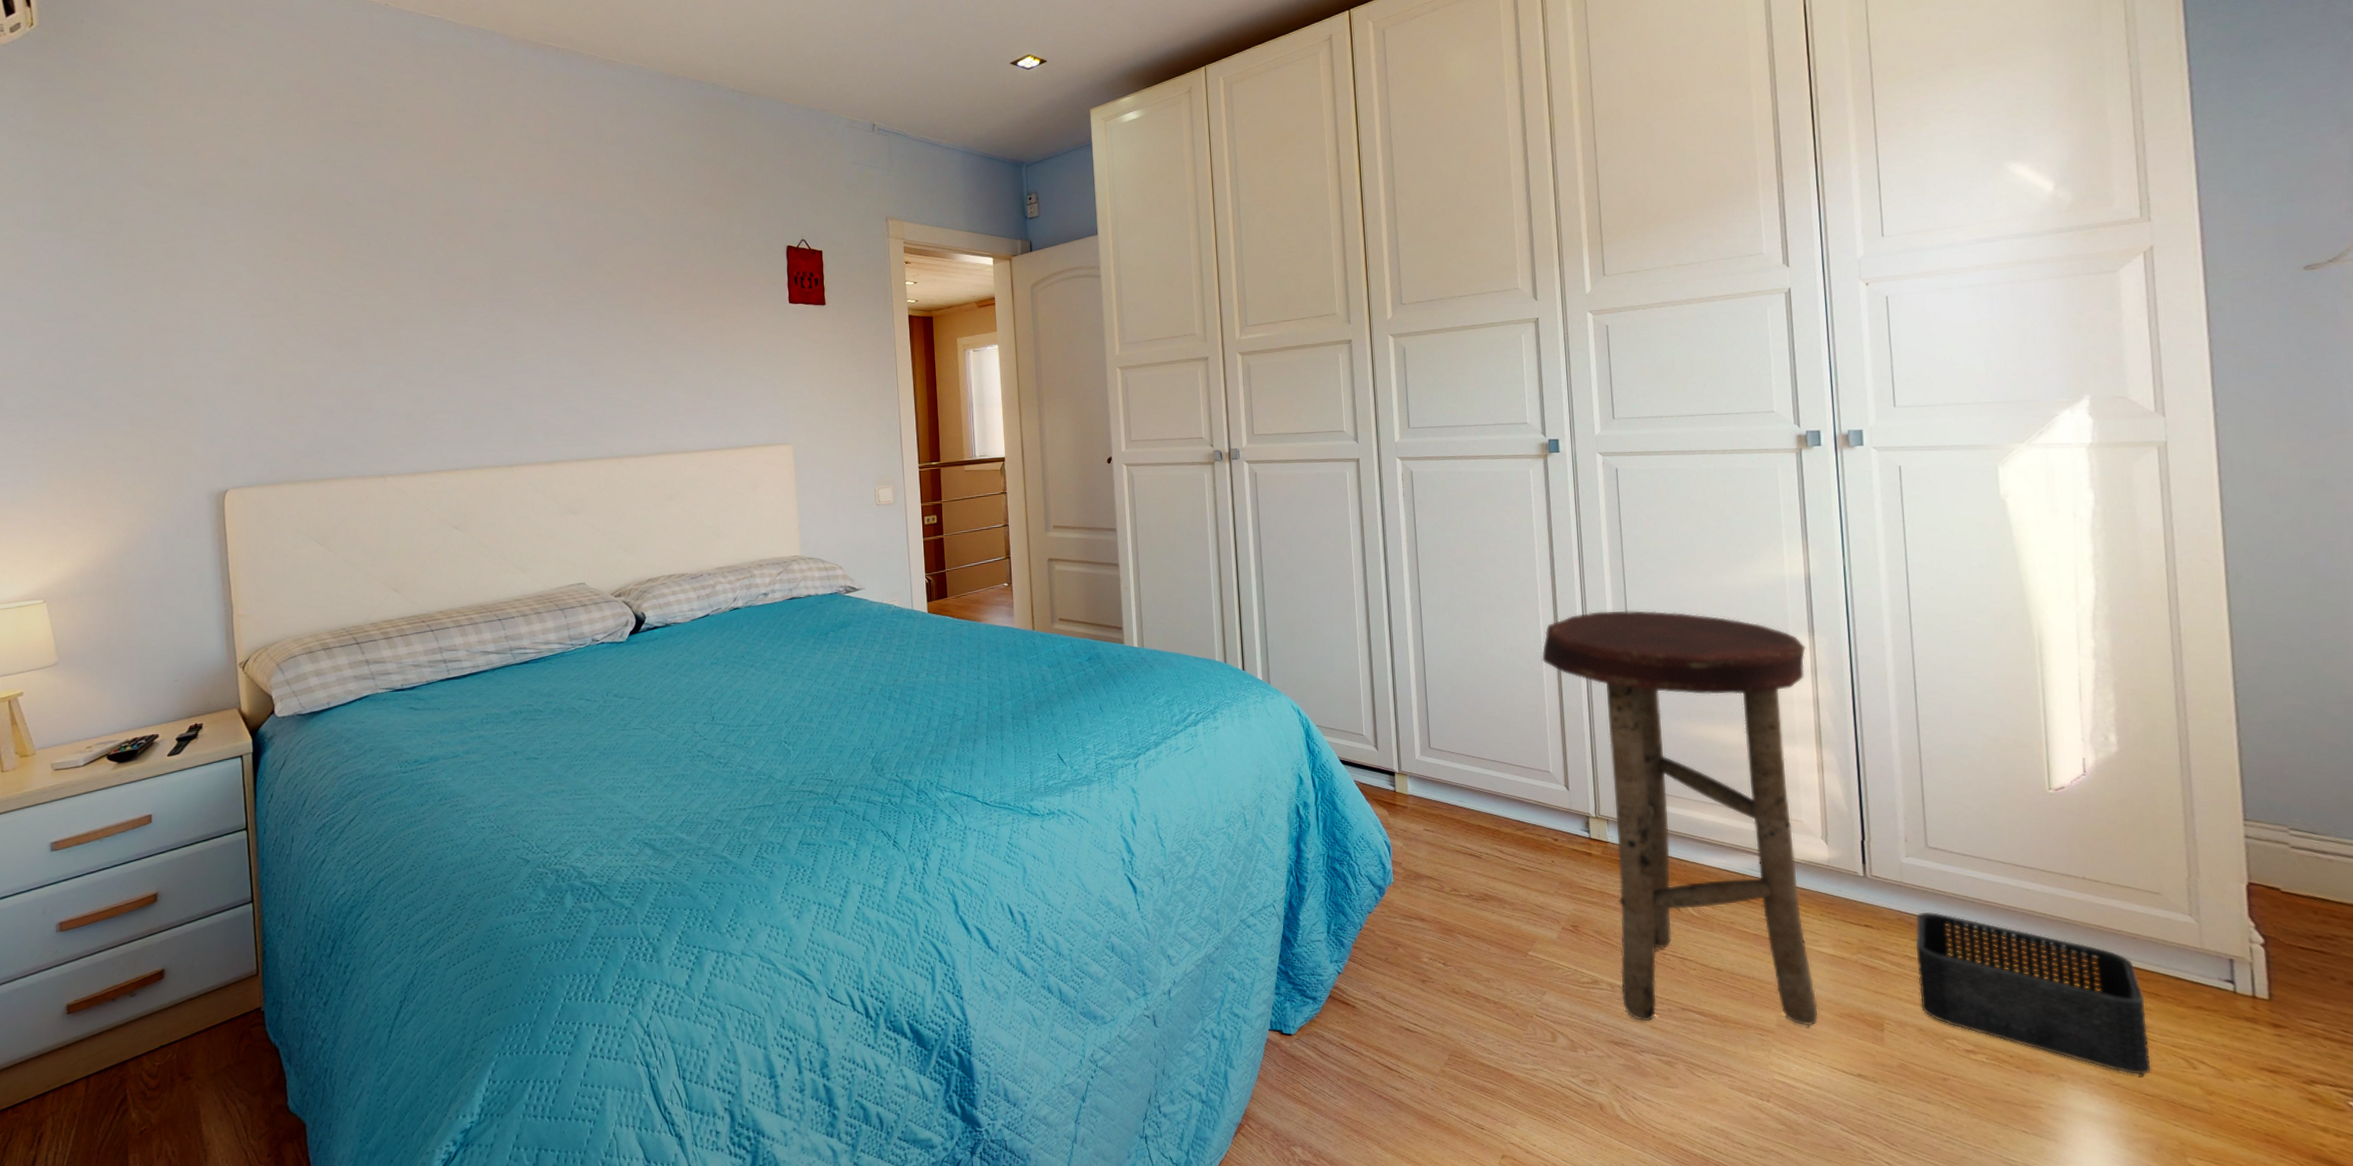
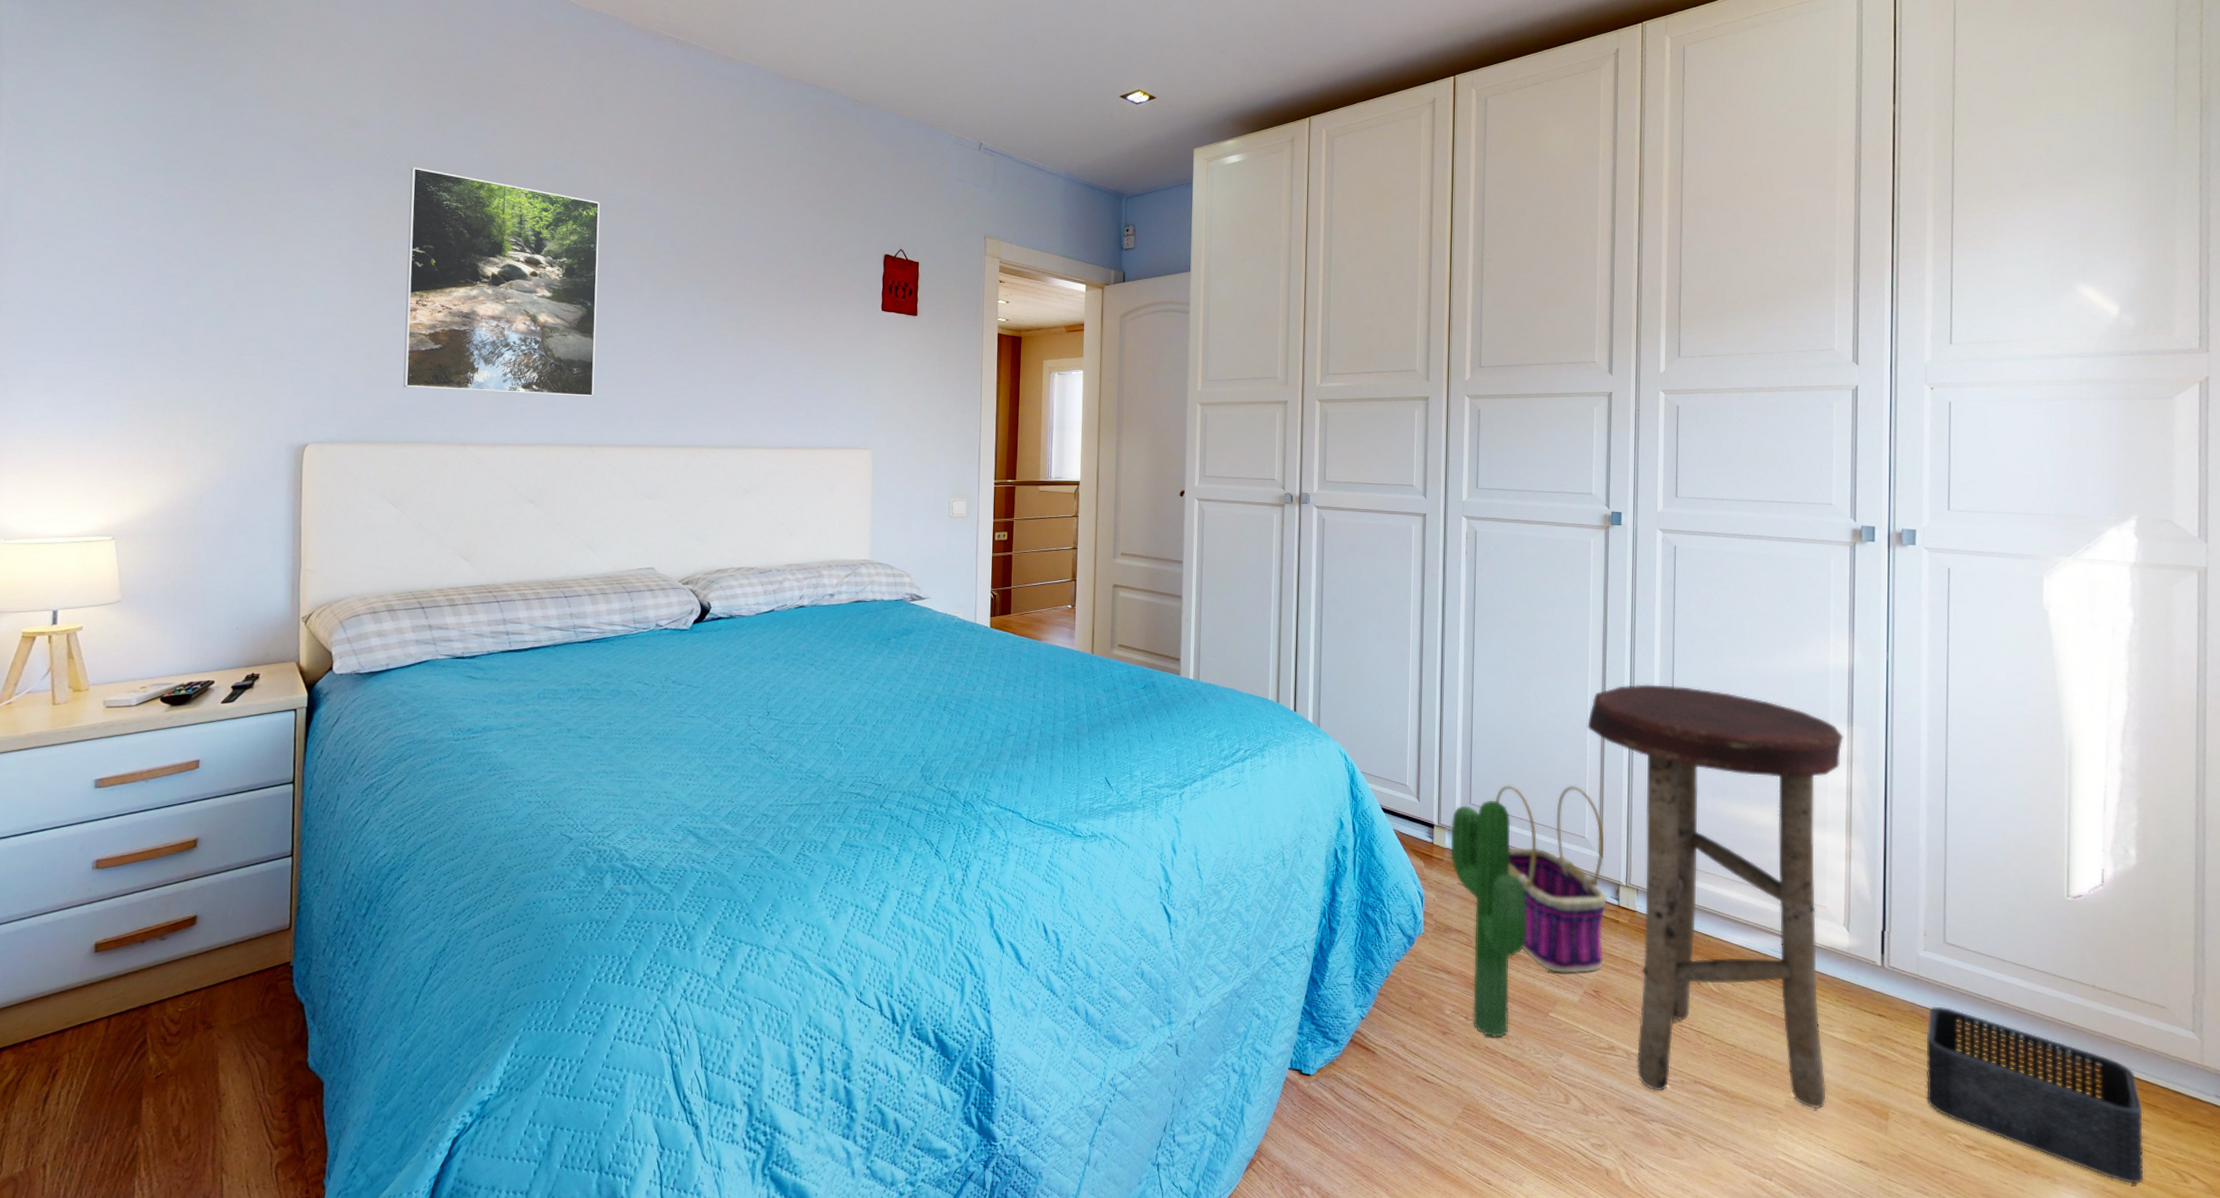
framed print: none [303,201,508,424] -> present [403,167,600,397]
decorative plant: none [1412,742,1499,982] -> present [1450,800,1527,1039]
basket: none [1453,720,1580,911] -> present [1494,785,1607,973]

